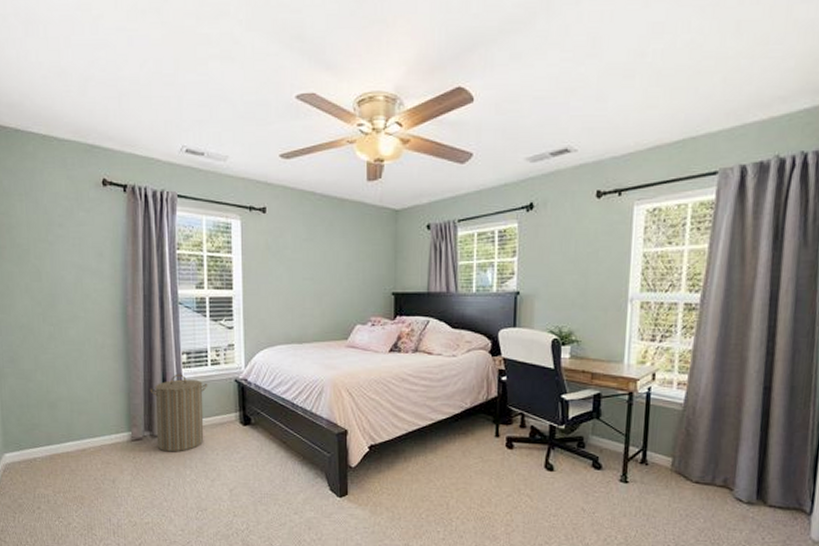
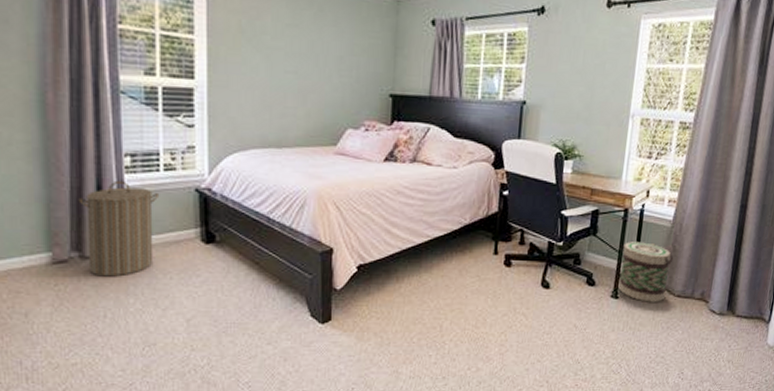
basket: none [627,425,688,488] -> present [618,242,674,302]

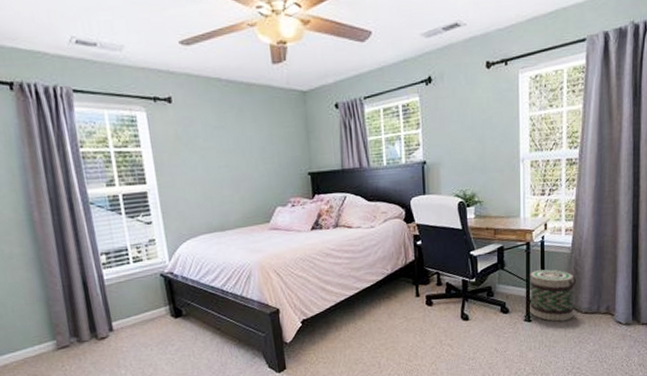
laundry hamper: present [78,180,160,277] -> none [70,275,136,355]

